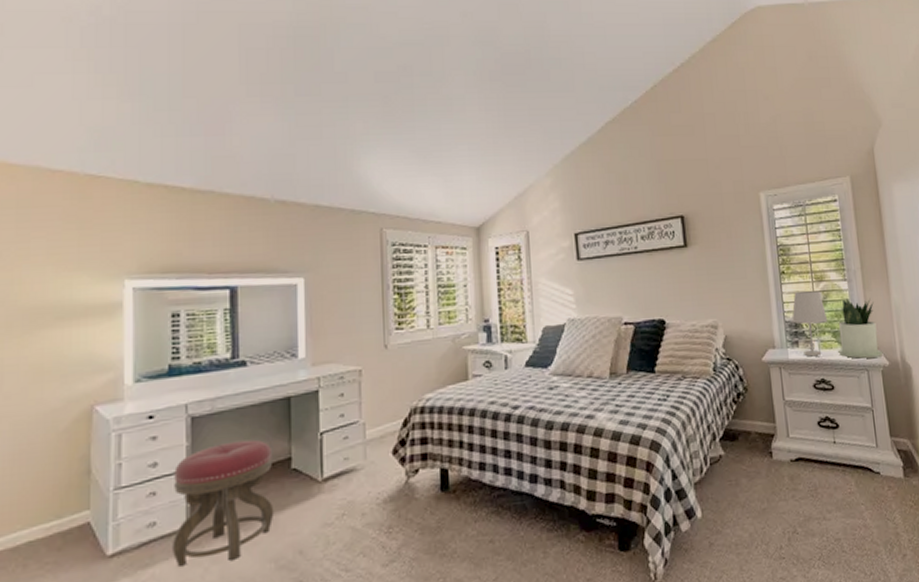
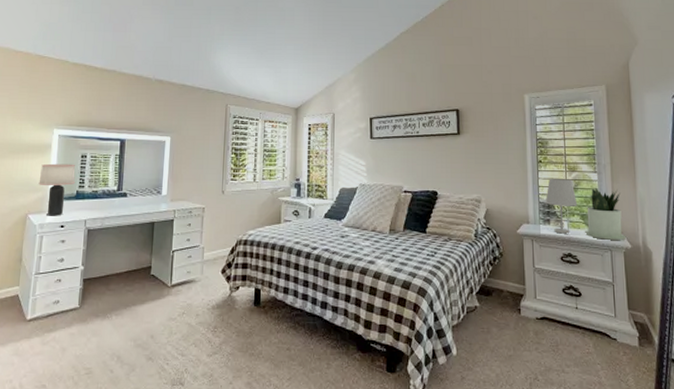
table lamp: none [107,327,166,405] -> present [38,163,76,216]
stool: present [173,439,274,566] -> none [68,250,139,336]

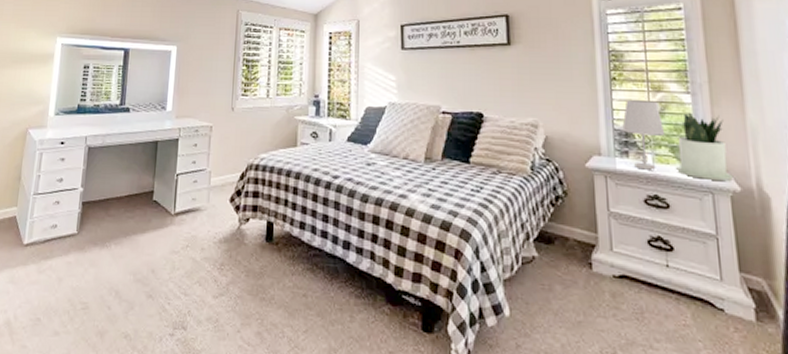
table lamp: present [38,163,76,216] -> none [40,74,78,132]

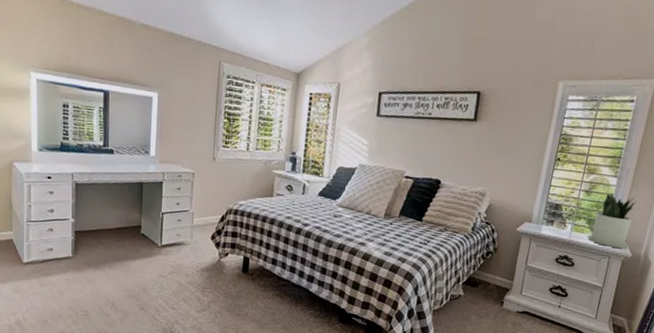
table lamp: present [622,100,665,170] -> none [554,179,589,237]

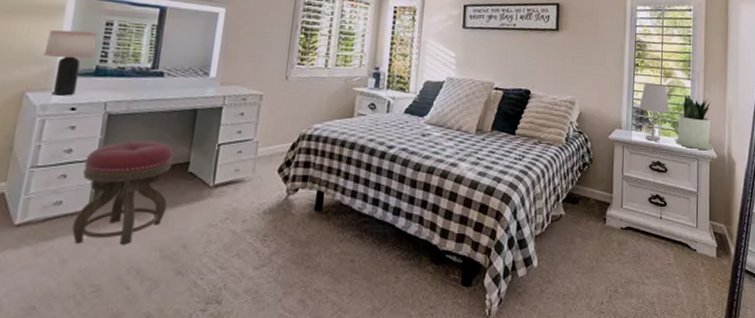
table lamp: none [20,110,59,167] -> present [43,29,97,96]
stool: none [63,206,128,285] -> present [72,140,174,246]
table lamp: none [554,179,589,237] -> present [639,83,670,141]

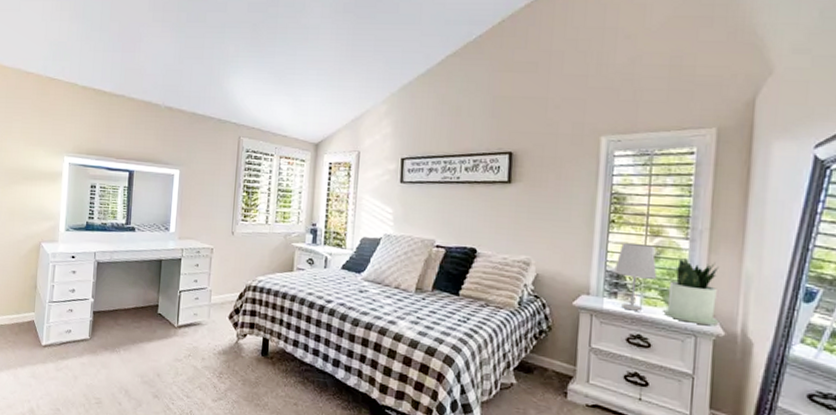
table lamp: present [43,29,97,96] -> none [50,192,86,246]
stool: present [72,140,174,246] -> none [79,284,146,369]

